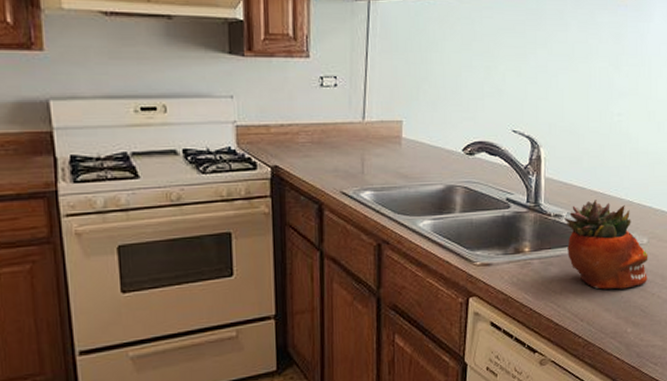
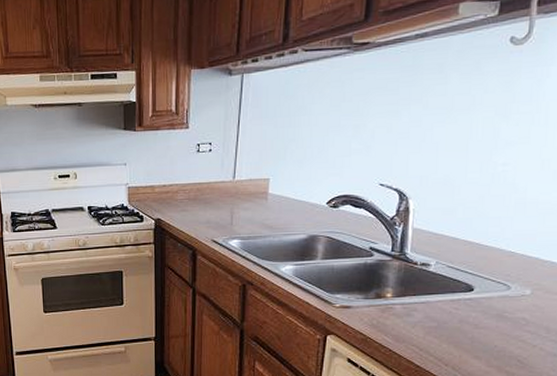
succulent planter: present [564,200,648,290] -> none [432,250,531,339]

